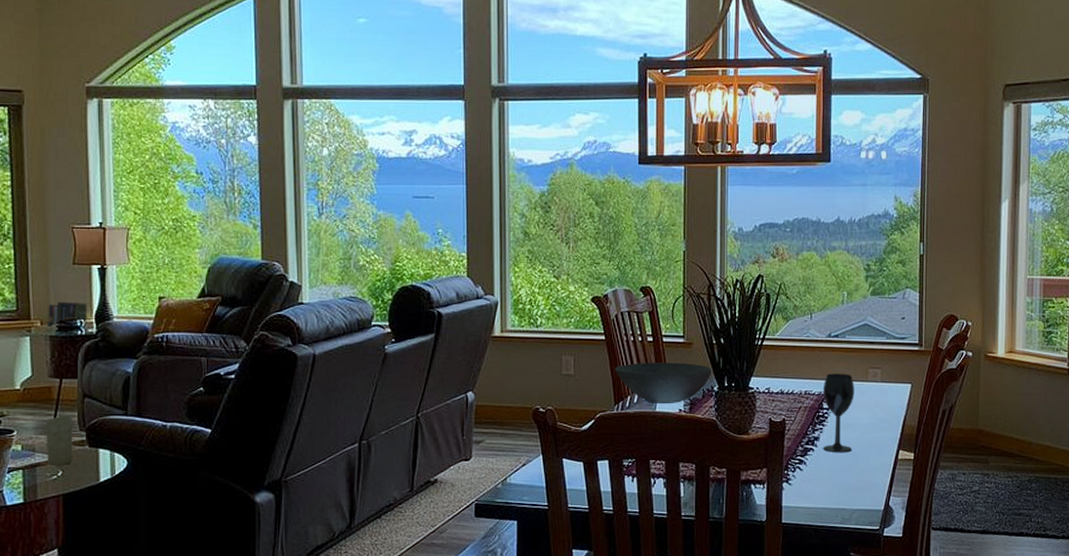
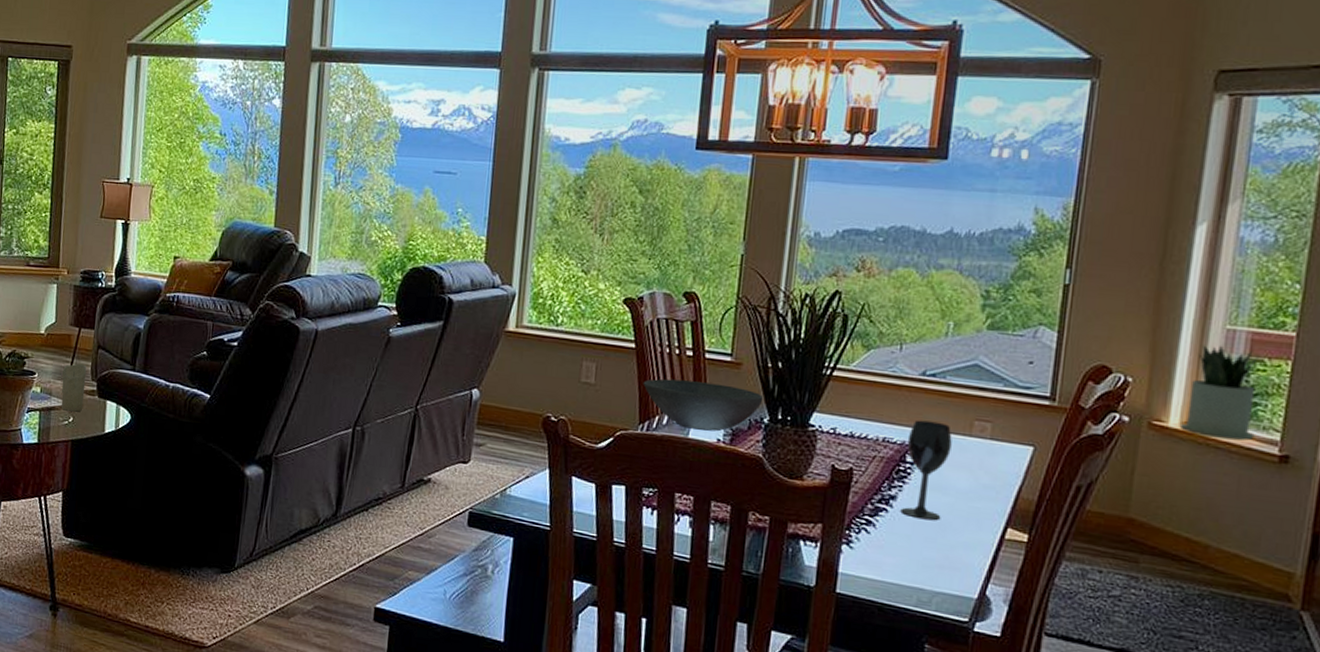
books: present [48,301,88,326] -> none [73,253,110,276]
planter: none [1004,291,1052,362] -> present [1179,345,1259,442]

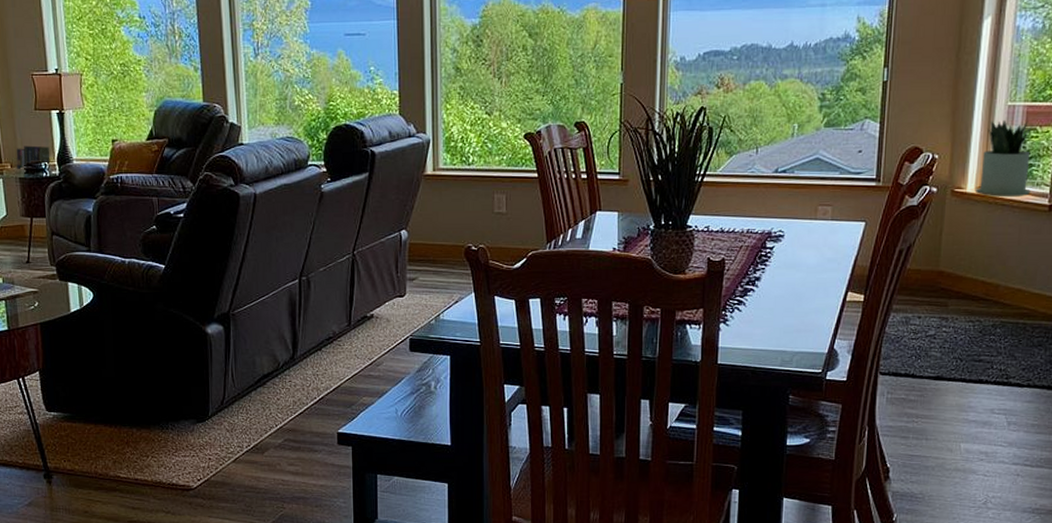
candle: present [61,363,87,412] -> none [21,251,47,297]
books: none [73,253,110,276] -> present [16,145,50,169]
bowl: present [643,378,764,432] -> none [547,200,649,243]
wine glass: present [900,419,952,520] -> none [764,211,802,293]

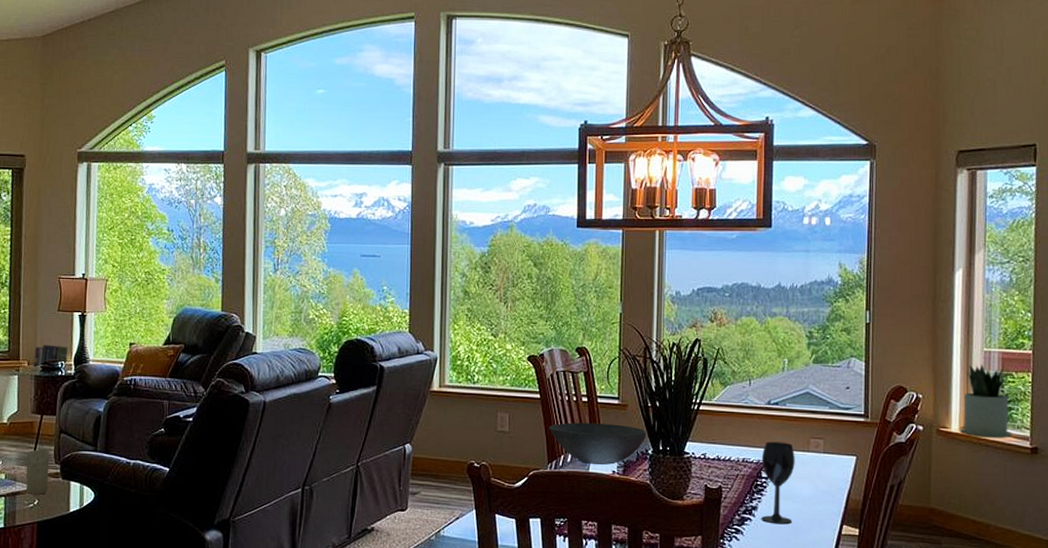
candle: none [21,251,47,297] -> present [25,448,50,495]
bowl: none [547,200,649,243] -> present [549,422,647,465]
wine glass: none [764,211,802,293] -> present [761,441,795,524]

